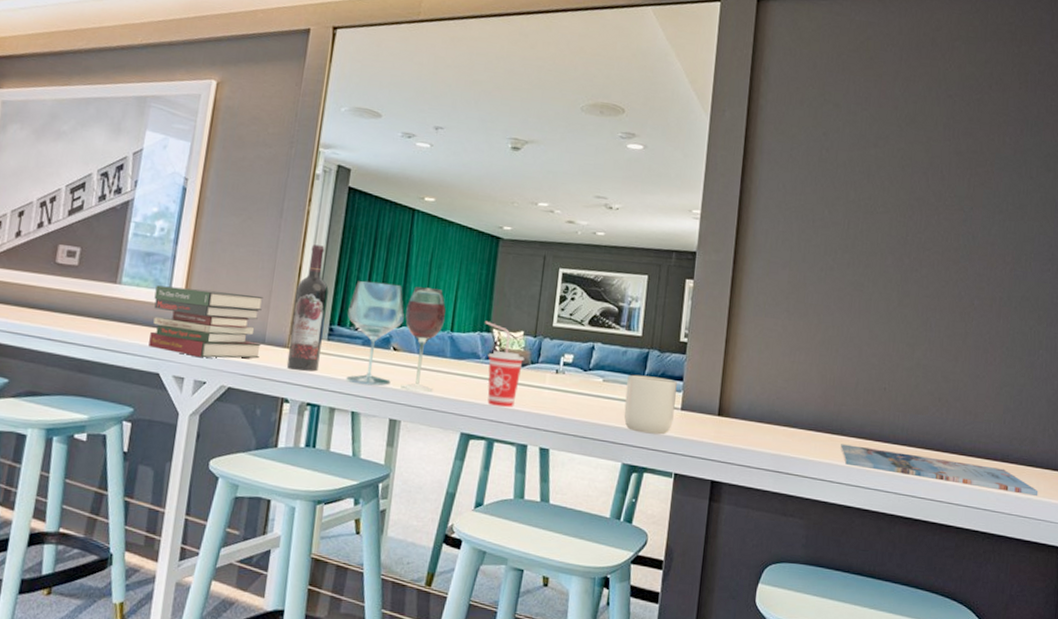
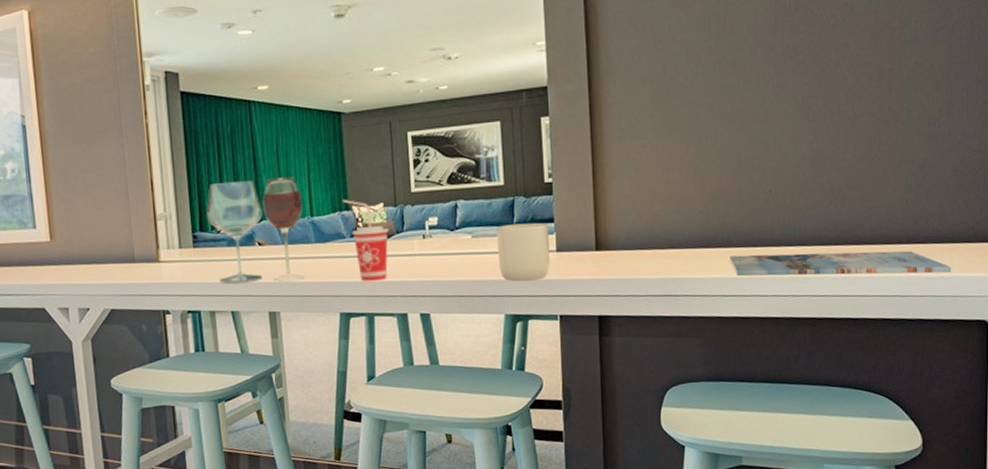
books: present [148,285,263,359] -> none [21,217,133,287]
wine bottle: present [286,244,329,372] -> none [153,156,192,283]

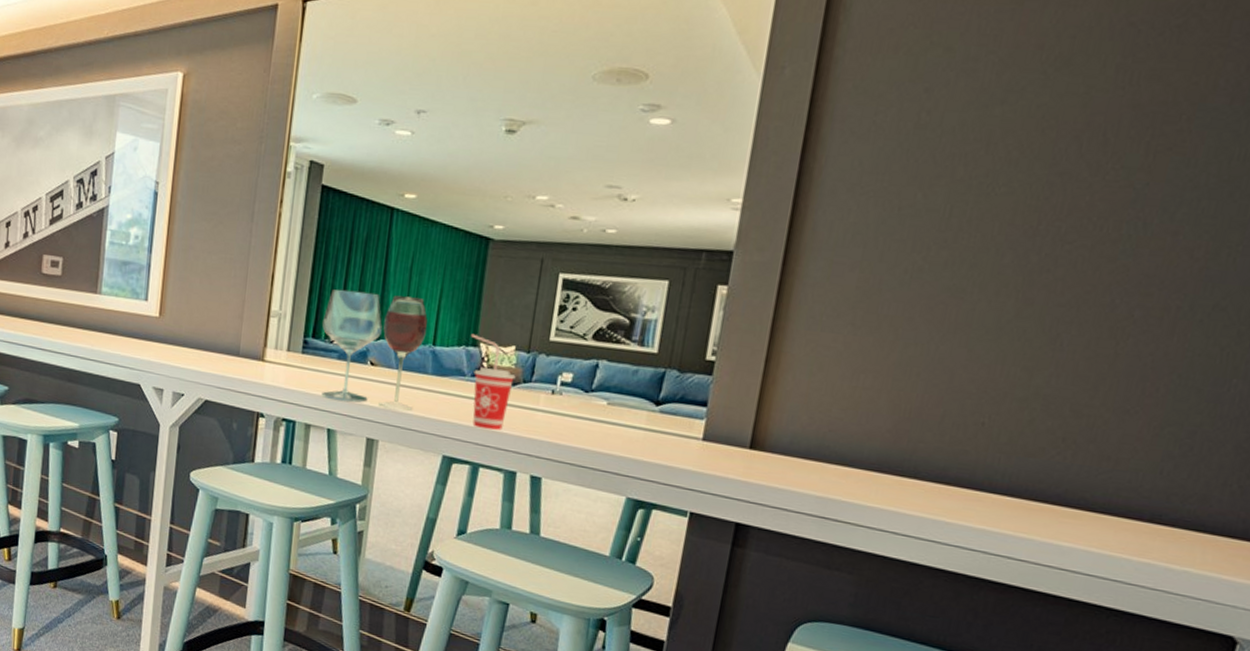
mug: present [496,222,550,282] -> none [631,397,699,468]
magazine: present [730,250,952,277] -> none [911,489,1203,570]

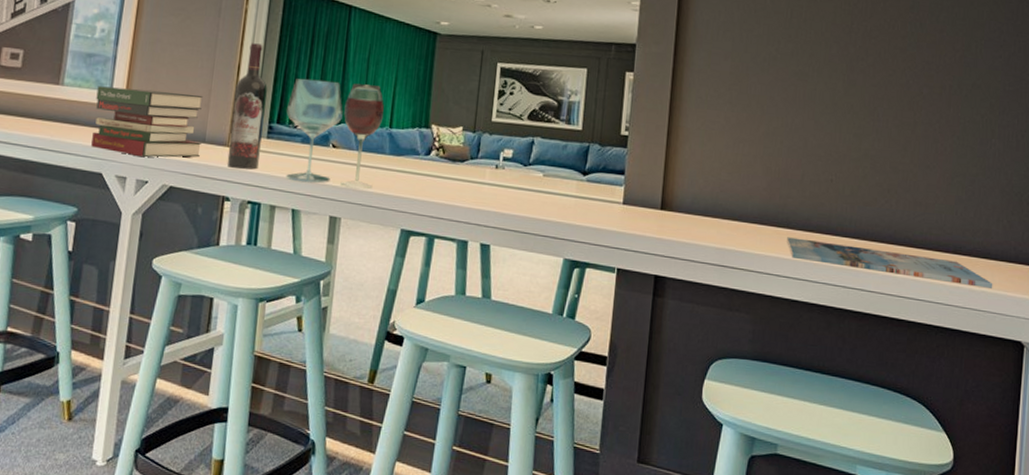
books: none [129,295,236,372] -> present [91,86,203,158]
wine bottle: none [261,250,302,387] -> present [226,43,267,171]
beverage cup: present [471,333,516,431] -> none [424,116,464,204]
magazine: none [911,489,1203,570] -> present [787,237,993,290]

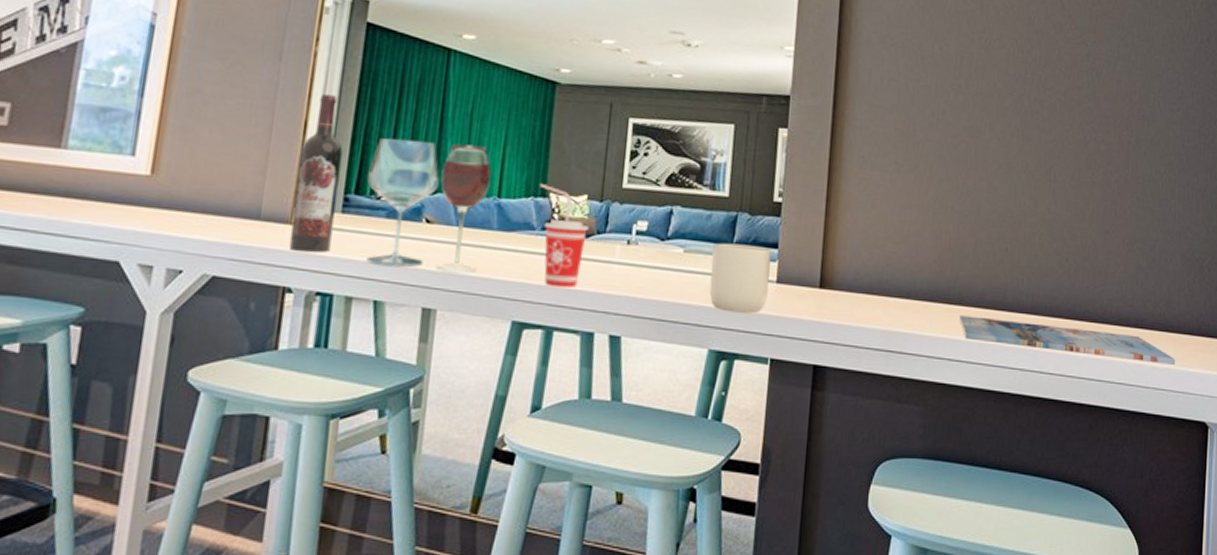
books: present [91,86,203,158] -> none [105,149,258,241]
beverage cup: none [424,116,464,204] -> present [540,183,589,289]
mug: none [565,168,619,230] -> present [709,242,771,314]

